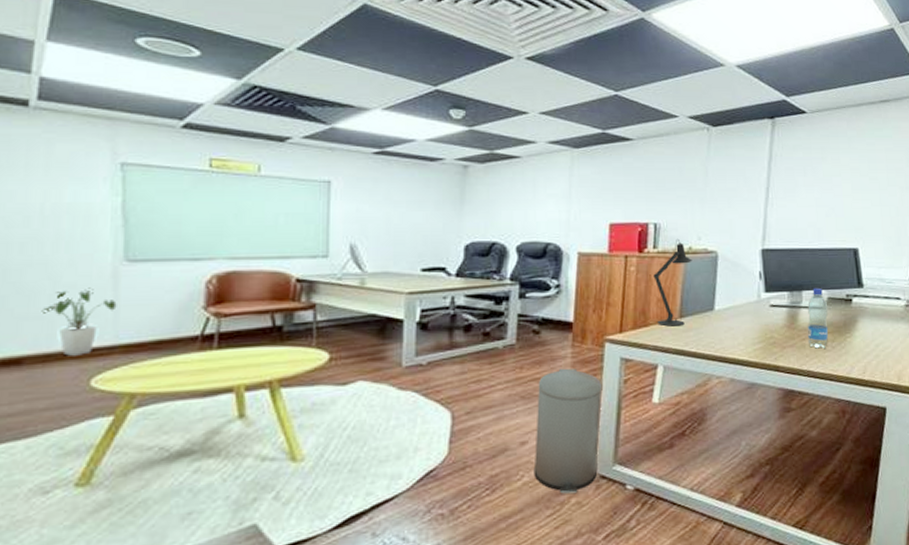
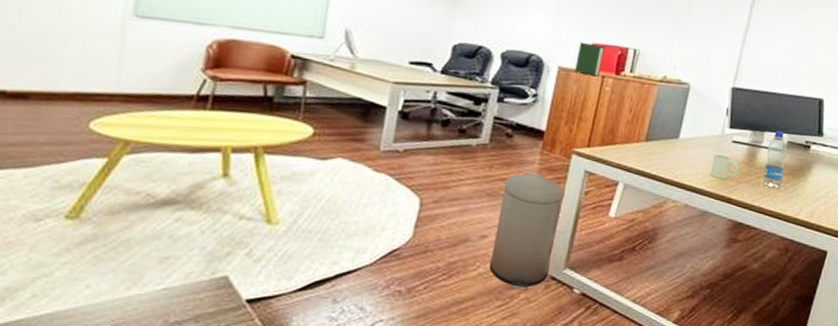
house plant: present [41,287,117,356] -> none [51,36,122,99]
binder: none [595,223,624,258] -> present [575,42,605,77]
desk lamp: present [653,238,692,327] -> none [623,66,665,149]
mug: none [752,321,781,347] -> present [711,154,739,179]

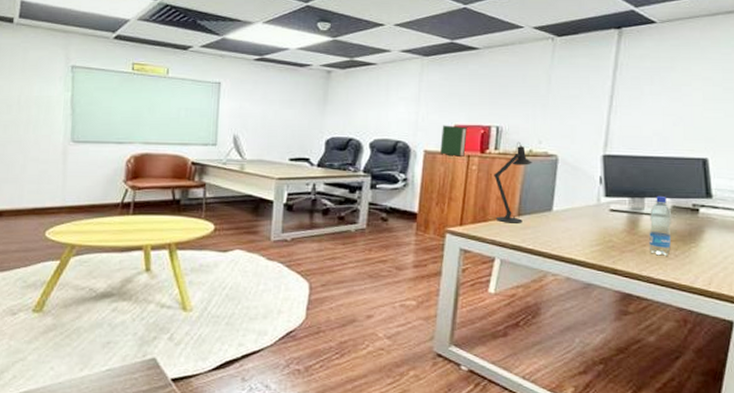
pedal bin: present [489,172,564,290] -> none [377,253,442,368]
desk lamp: none [623,66,665,149] -> present [494,141,532,223]
mug: present [711,154,739,179] -> none [590,224,621,249]

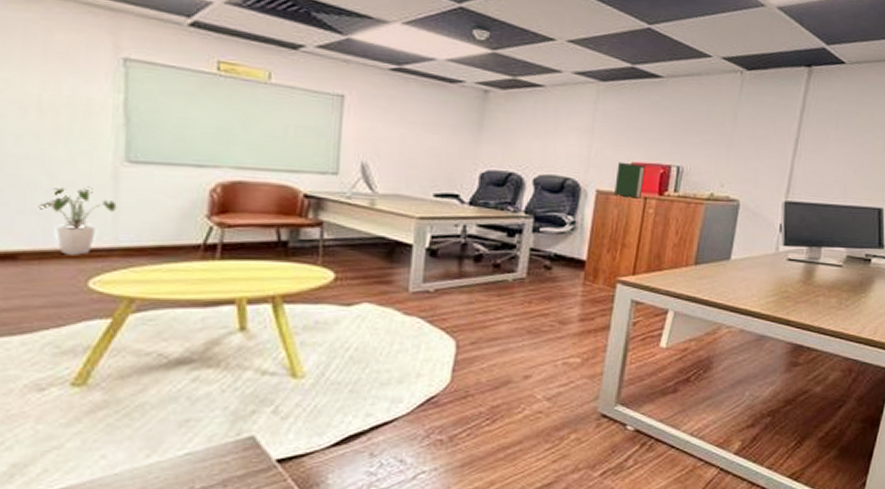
house plant: none [16,161,65,212] -> present [38,186,117,255]
desk lamp: present [494,141,532,223] -> none [671,183,713,273]
bottle: present [648,195,672,256] -> none [821,245,846,306]

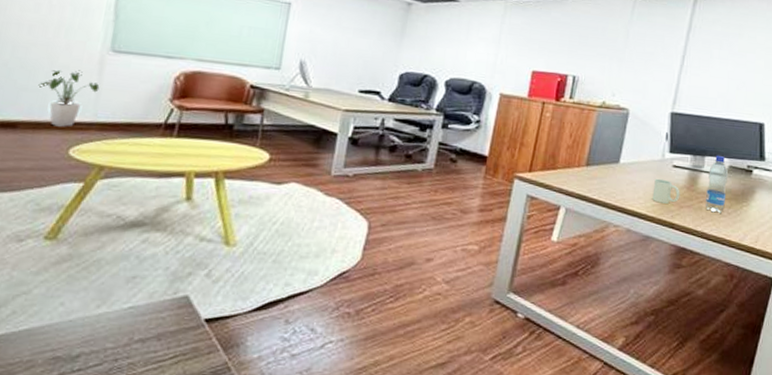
binder: present [614,162,645,199] -> none [516,69,545,103]
mug: none [766,274,796,300] -> present [652,178,680,204]
bottle: none [821,245,846,306] -> present [705,155,729,213]

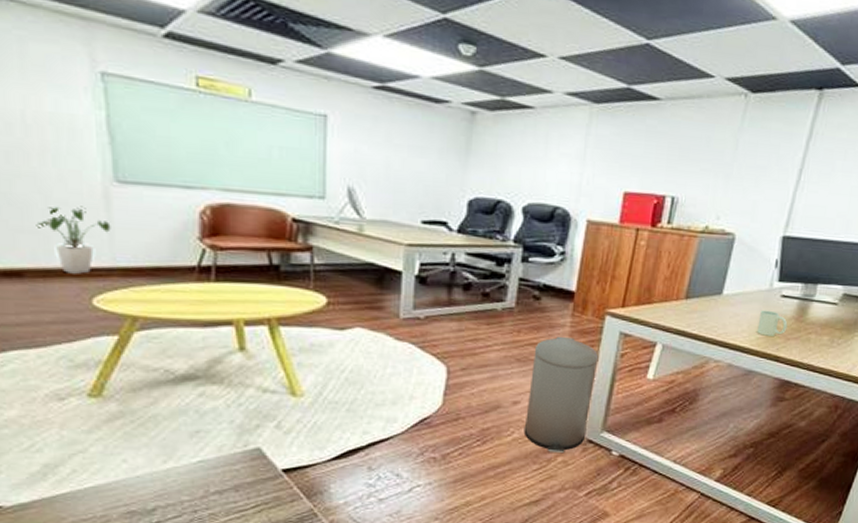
pedal bin: none [434,197,507,314] -> present [524,336,599,454]
bottle: present [705,155,729,213] -> none [813,282,842,344]

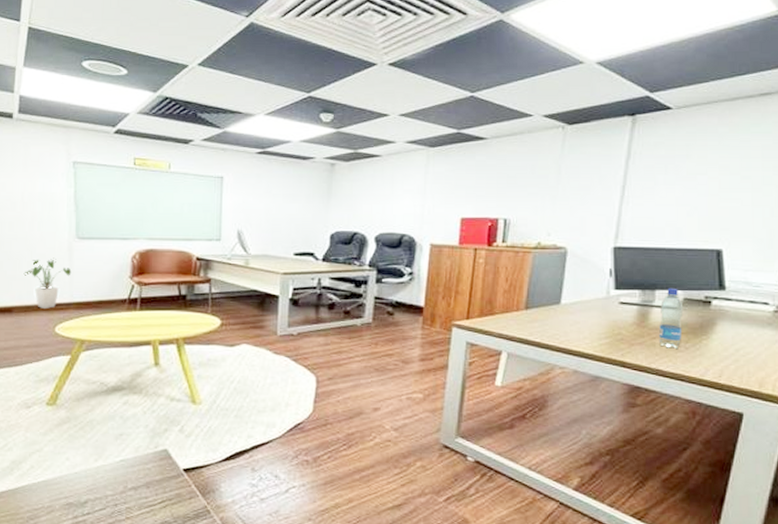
pedal bin: present [524,336,599,454] -> none [384,347,449,459]
mug: present [757,310,788,336] -> none [599,317,630,342]
bottle: none [813,282,842,344] -> present [658,287,684,349]

